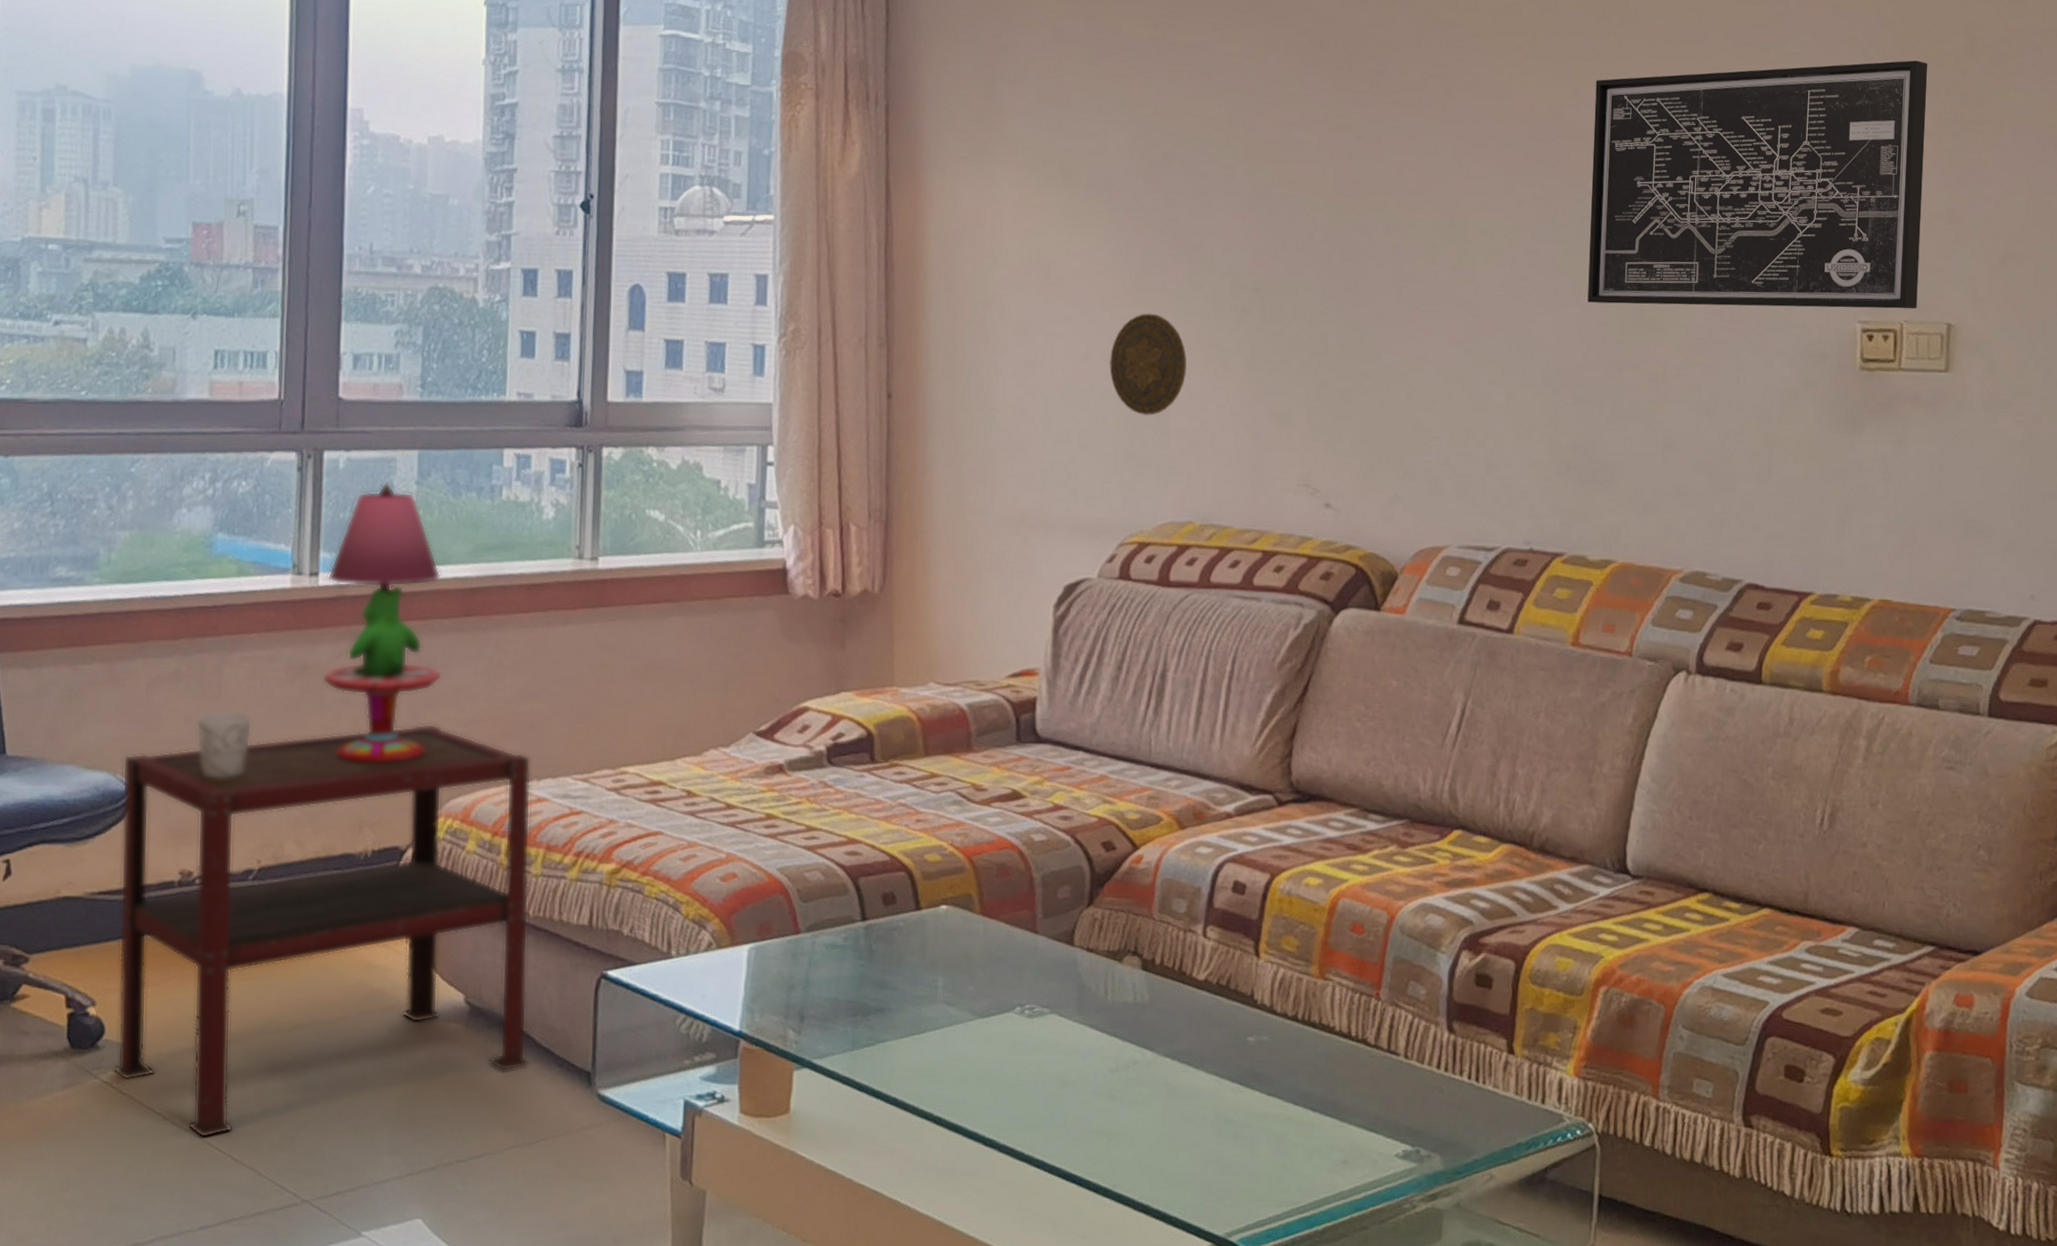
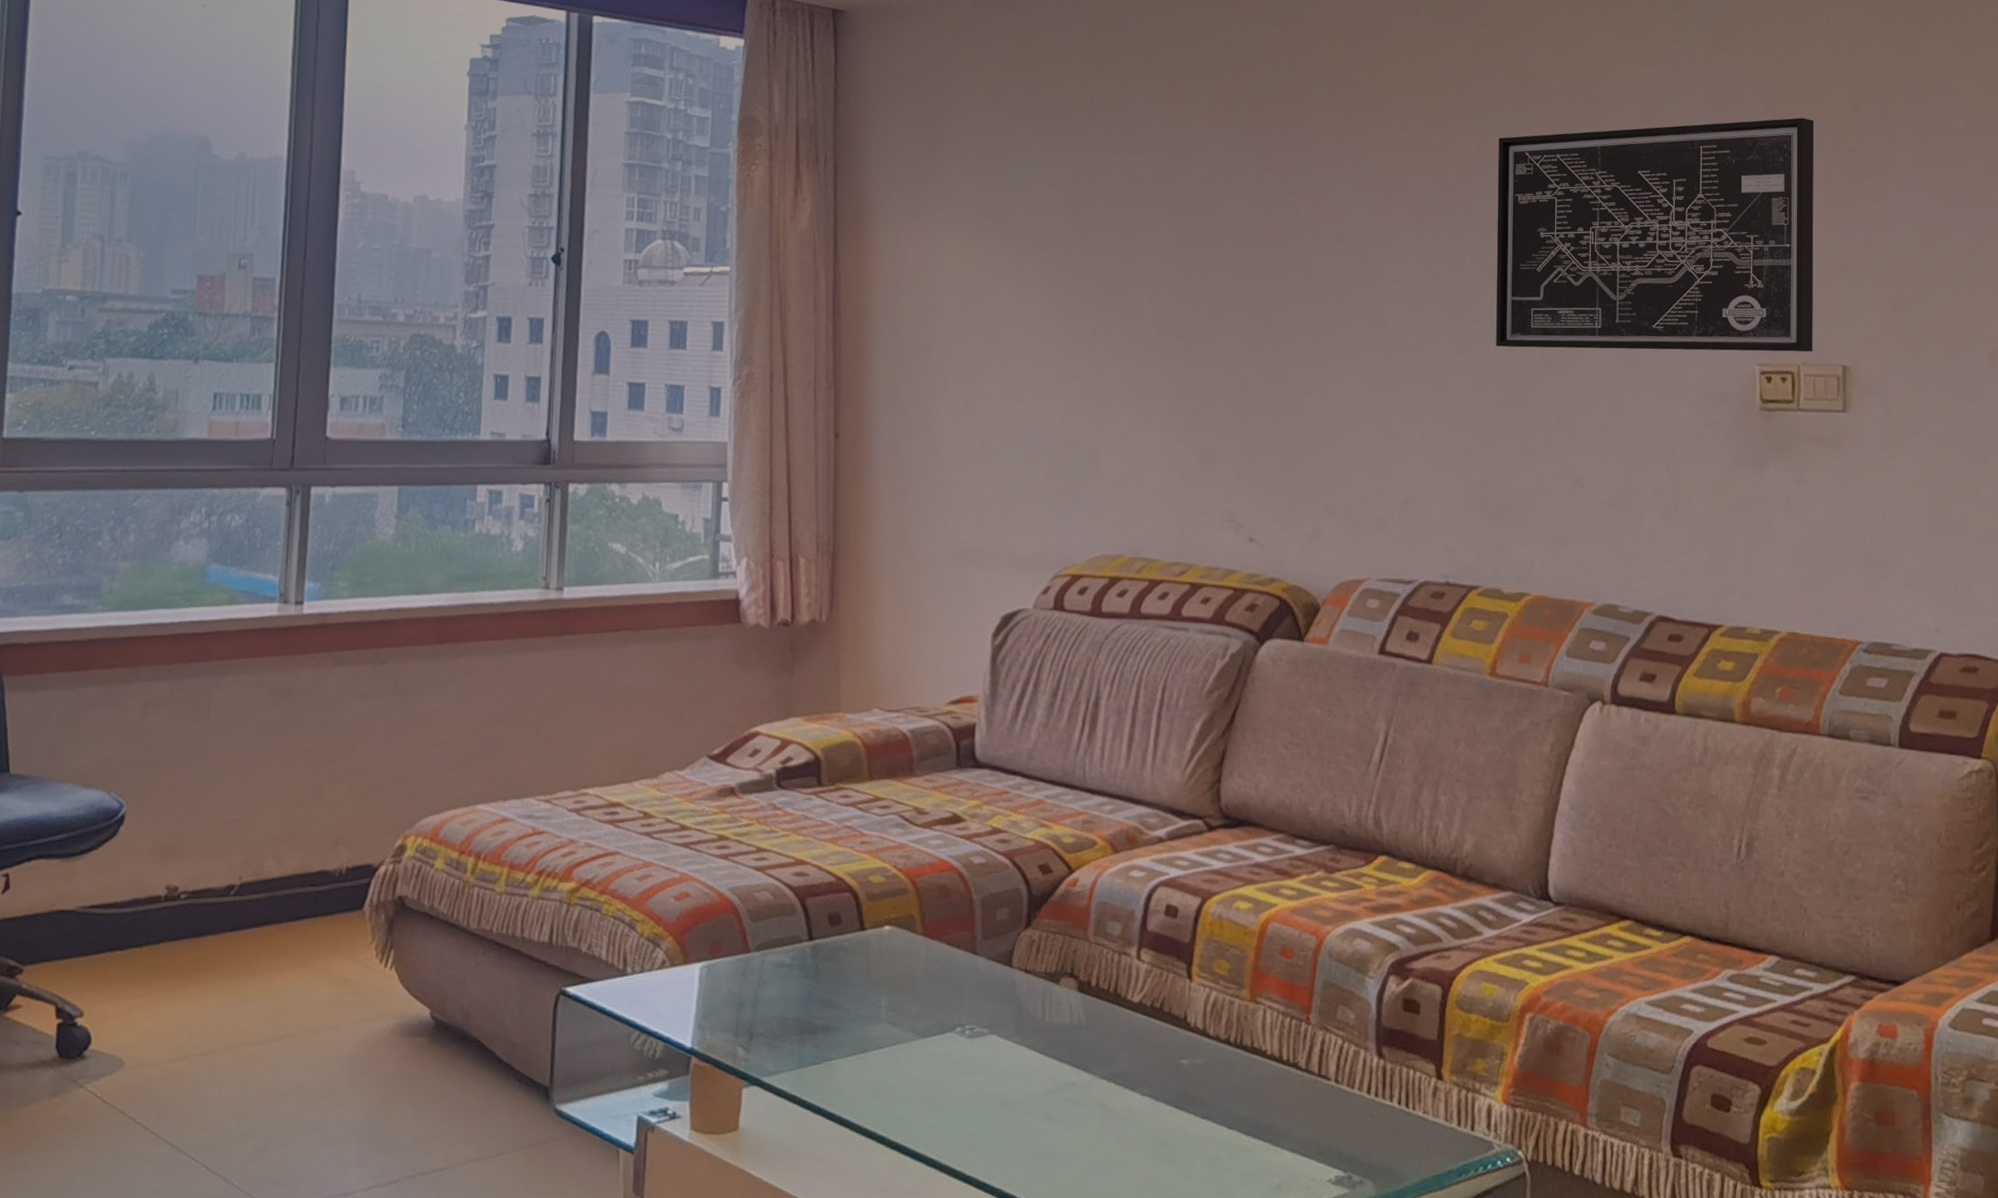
side table: present [113,723,532,1138] -> none [98,745,497,1148]
mug: present [196,710,252,779] -> none [185,732,238,798]
table lamp: present [321,482,443,764] -> none [303,516,417,784]
decorative plate: present [1109,313,1187,415] -> none [1042,357,1116,454]

